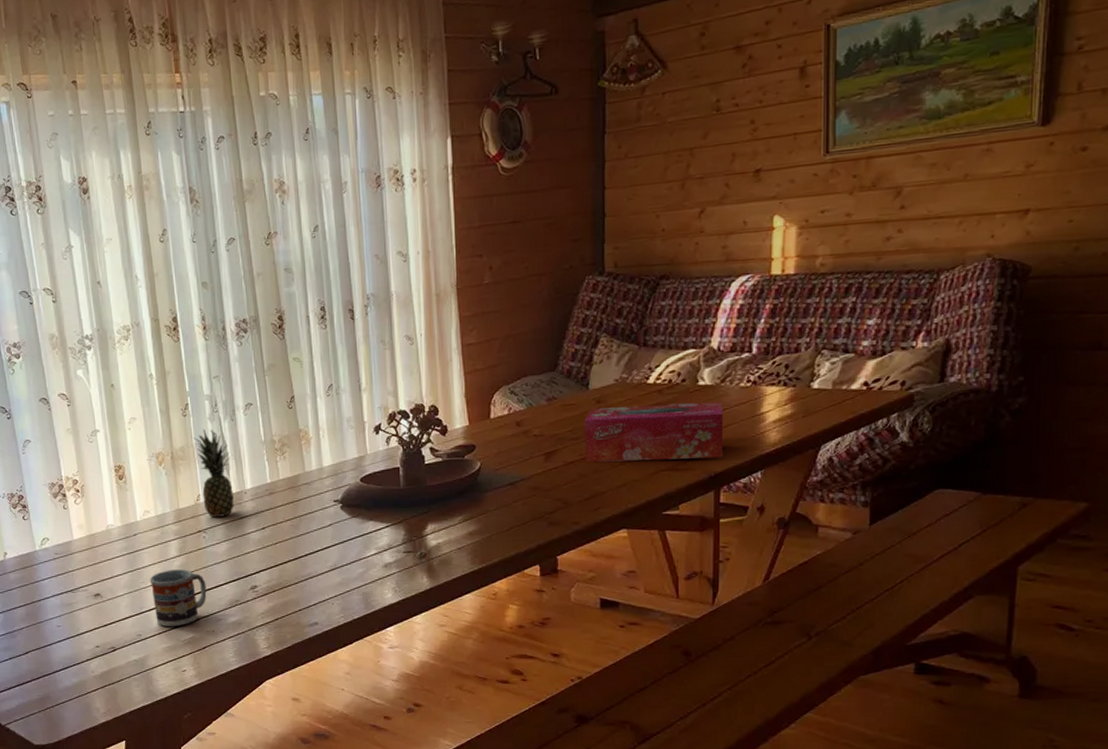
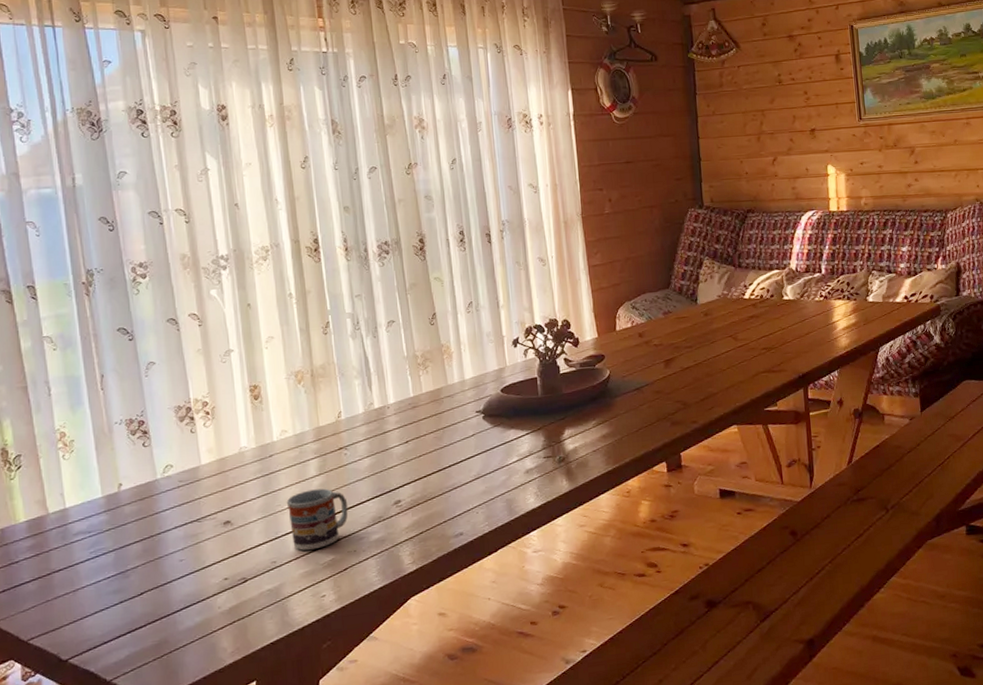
fruit: present [194,428,234,517] -> none [335,345,377,434]
tissue box: present [584,401,724,463] -> none [695,313,807,367]

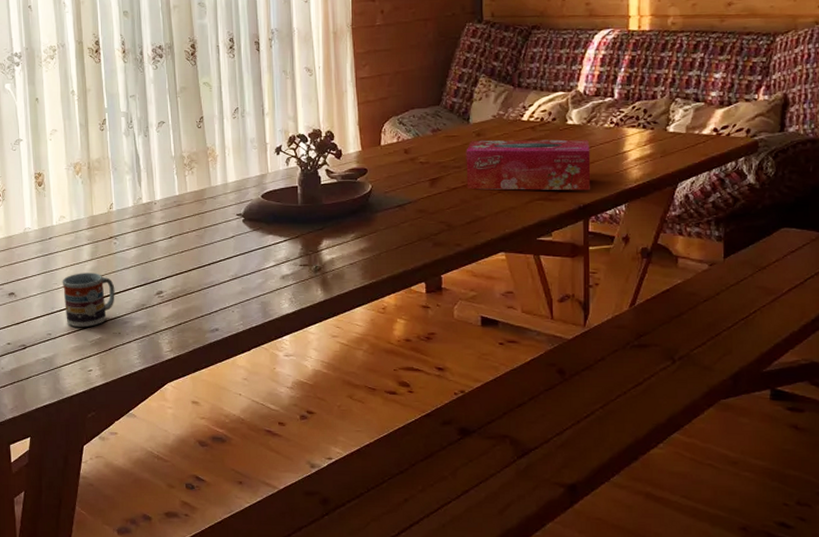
tissue box: none [695,313,807,367] -> present [466,139,591,191]

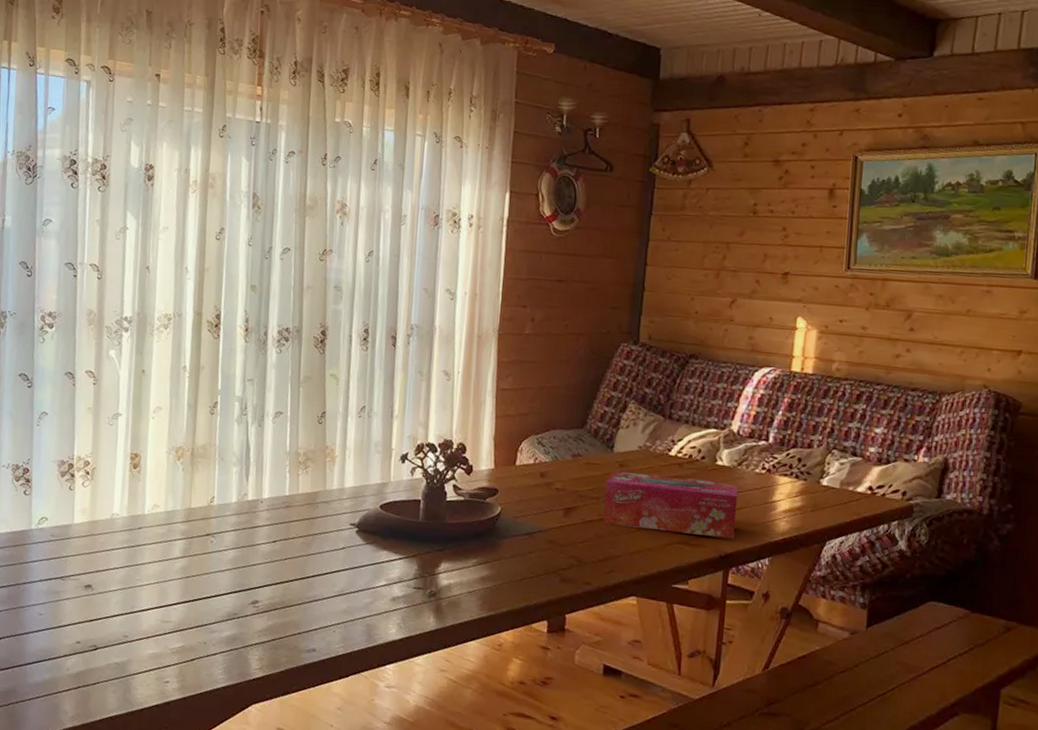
cup: present [62,273,115,328] -> none [146,570,206,633]

